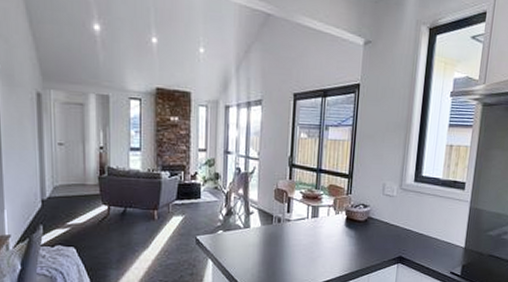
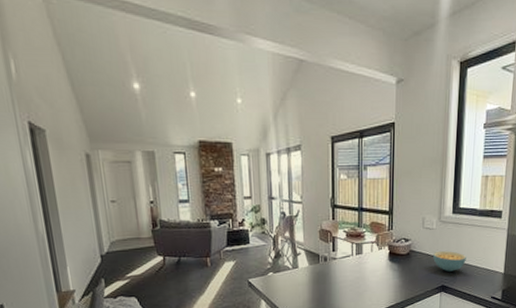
cereal bowl: none [391,220,426,242] -> present [432,251,466,272]

